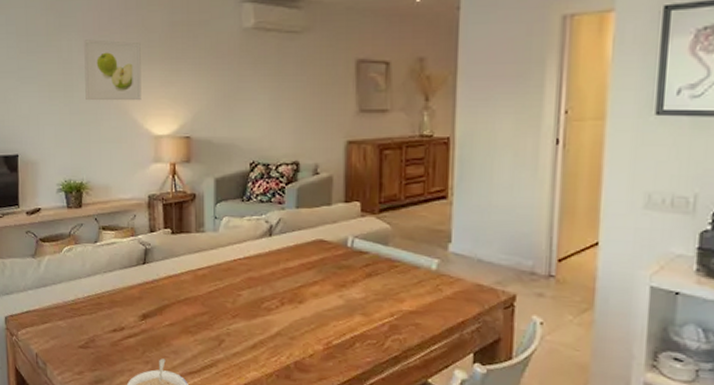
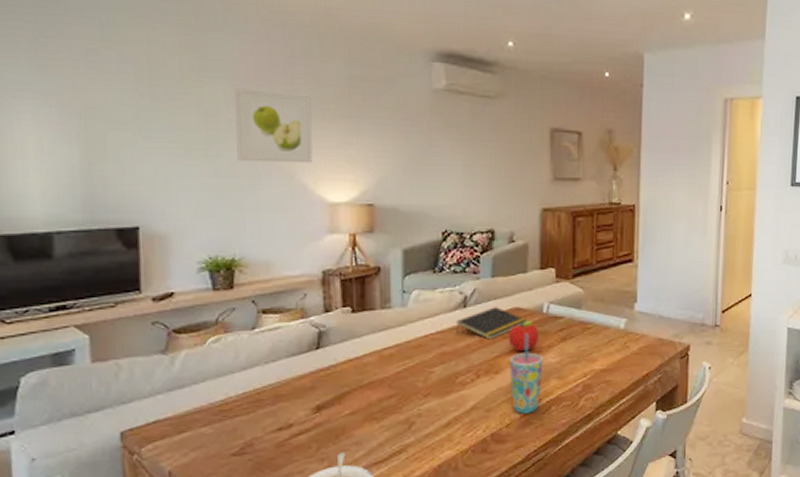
notepad: none [262,237,332,269] -> present [456,307,528,340]
fruit: none [311,253,344,284] -> present [508,320,540,351]
cup: none [314,266,348,347] -> present [510,333,544,414]

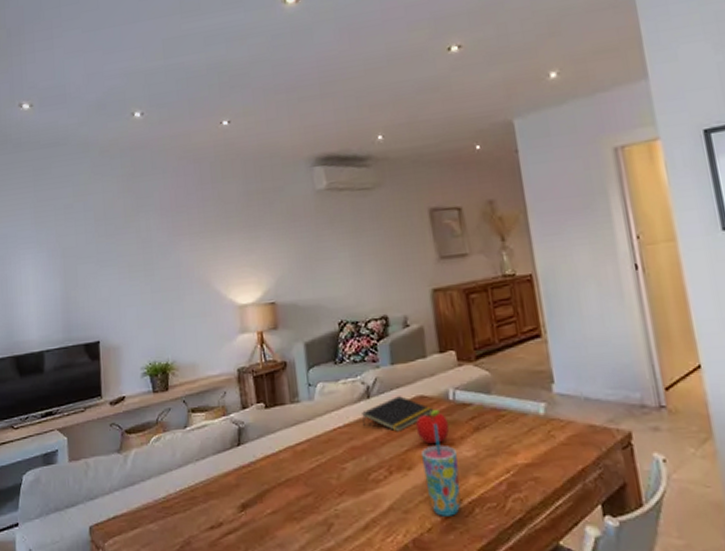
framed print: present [235,88,313,164] -> none [162,214,223,278]

